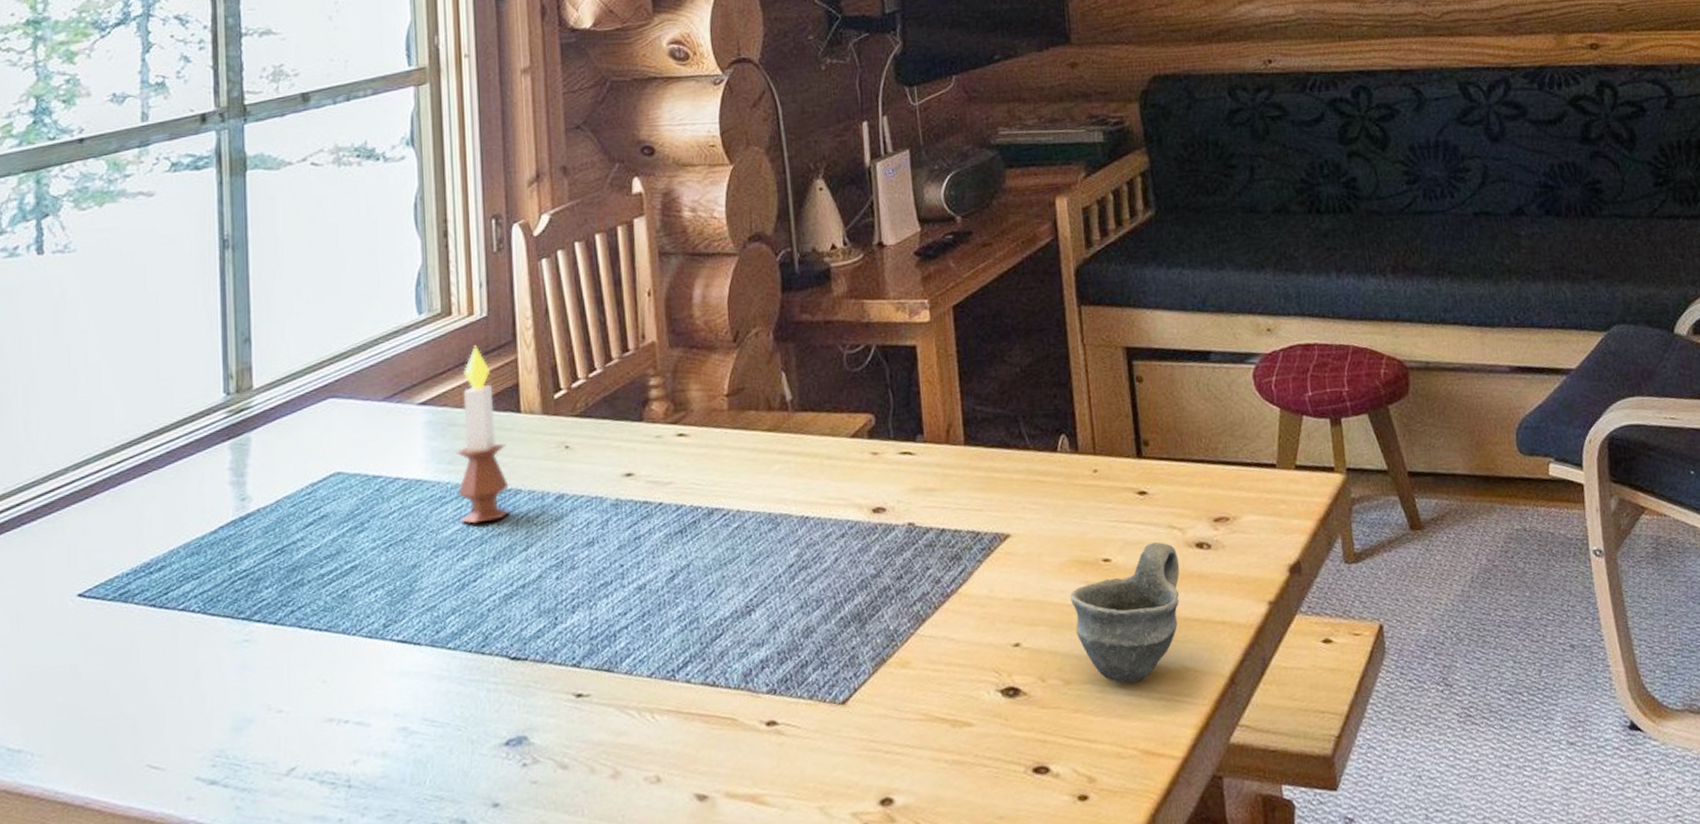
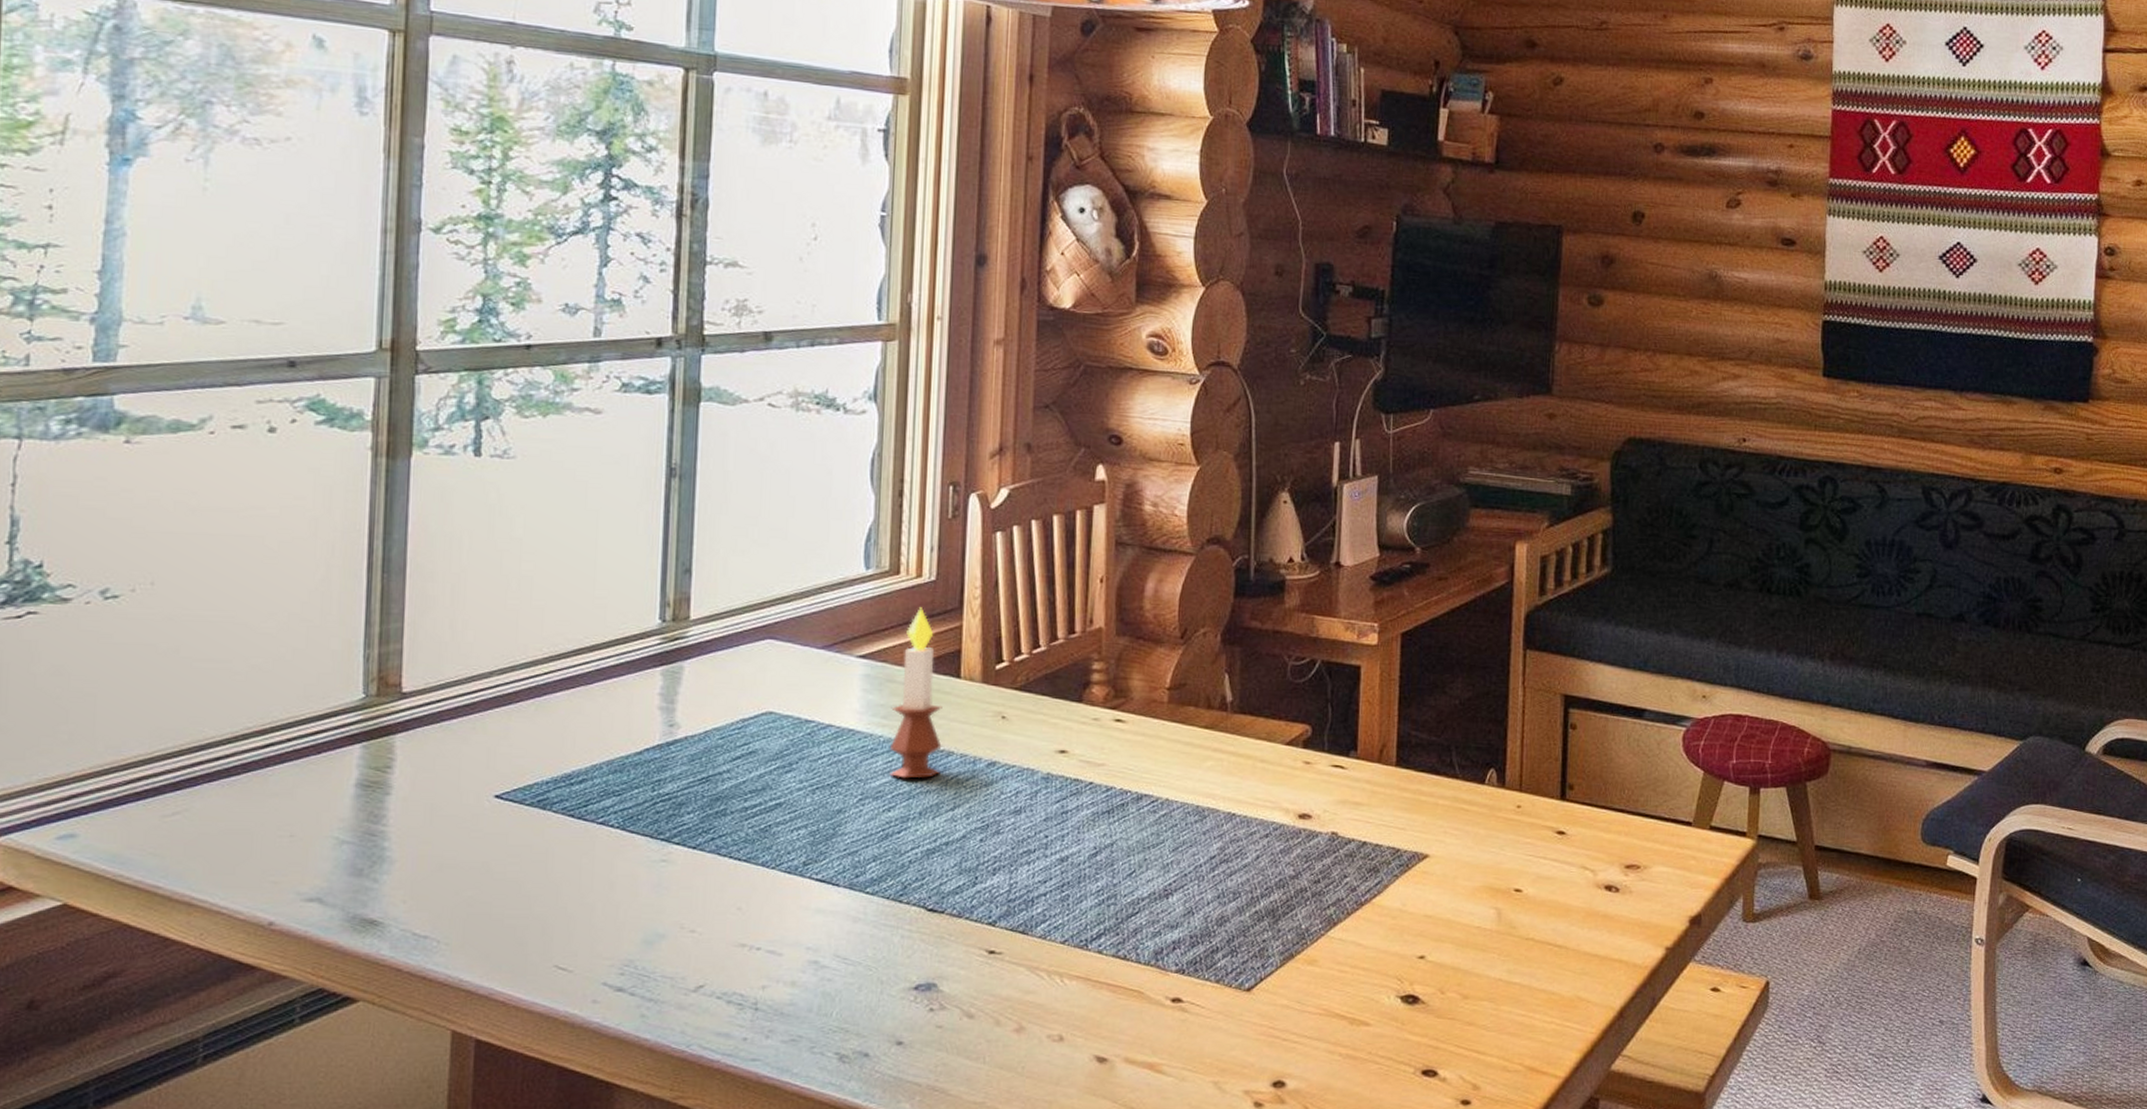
cup: present [1070,541,1180,683] -> none [1479,879,1587,1005]

